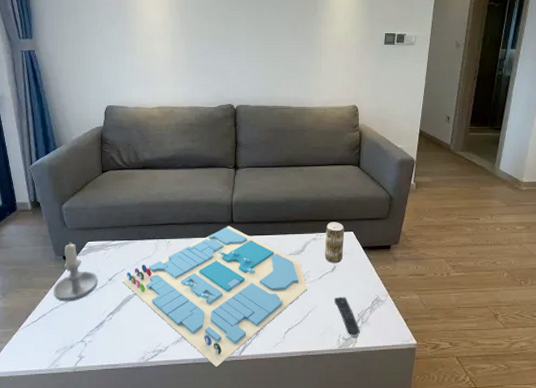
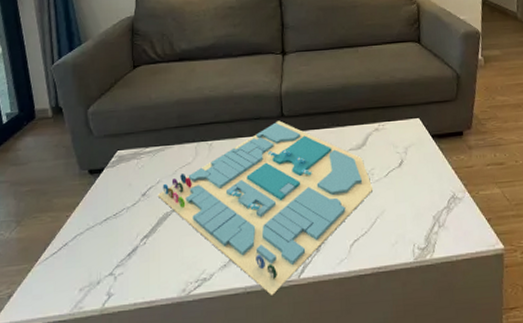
candle: present [53,242,99,302] -> none [77,152,130,226]
beverage can: present [324,222,345,264] -> none [388,108,411,157]
remote control: present [334,297,360,338] -> none [404,196,437,246]

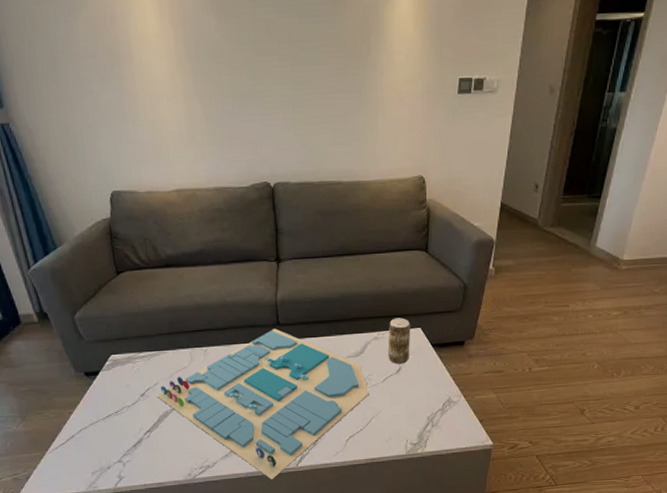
beverage can: none [388,108,411,157] -> present [388,317,411,365]

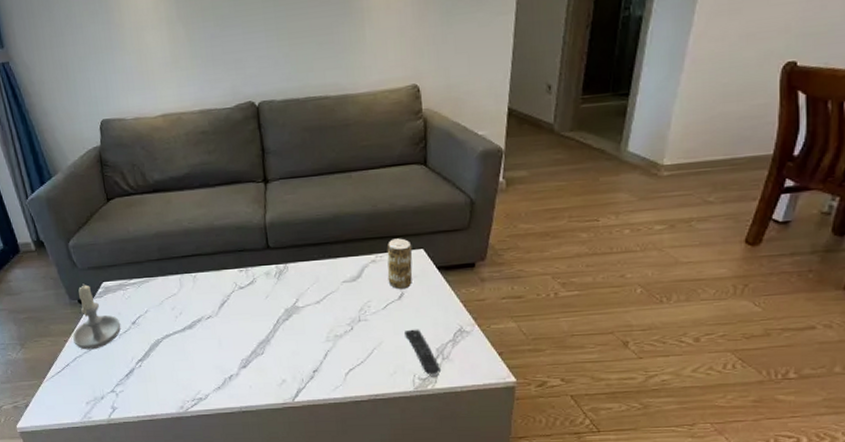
candle: none [78,356,130,422] -> present [73,283,121,350]
board game: present [156,328,370,480] -> none [147,252,370,416]
remote control: none [400,399,430,442] -> present [405,329,440,377]

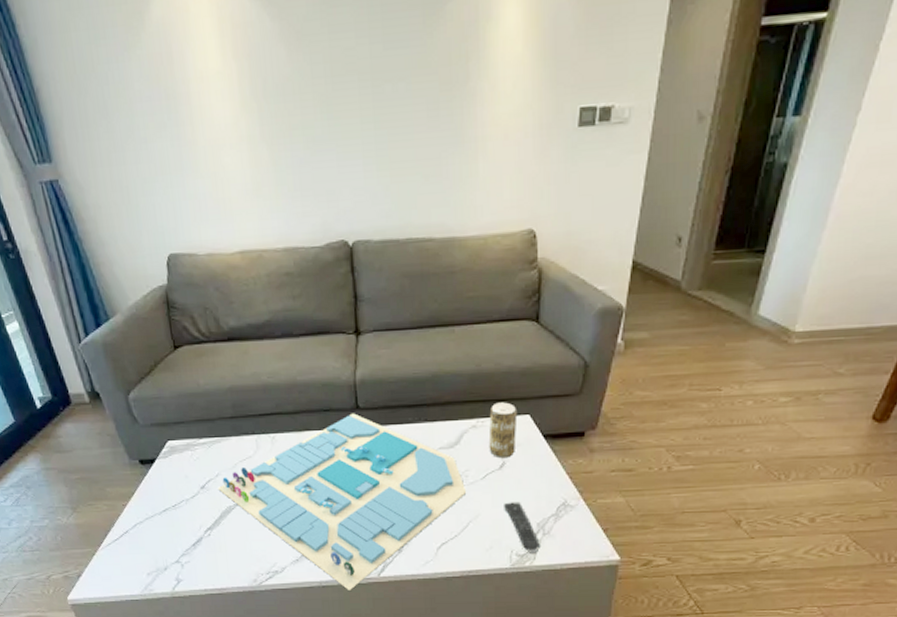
candle: present [73,283,121,350] -> none [133,442,188,516]
board game: none [147,252,370,416] -> present [217,413,467,591]

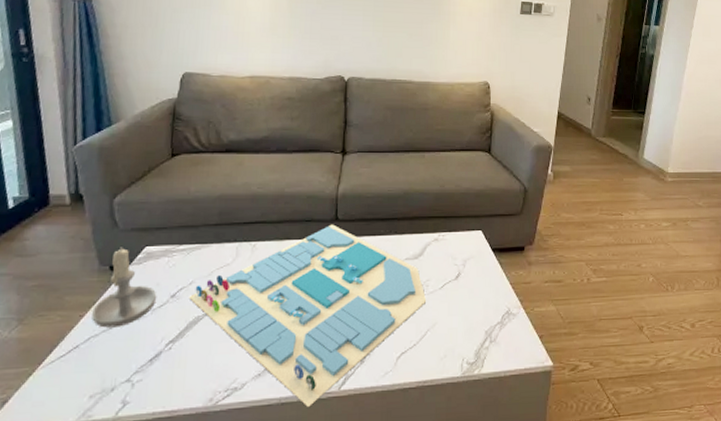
candle: none [133,442,188,516] -> present [92,247,157,328]
beverage can: present [488,402,518,459] -> none [447,219,472,270]
remote control: present [504,501,540,553] -> none [458,310,487,361]

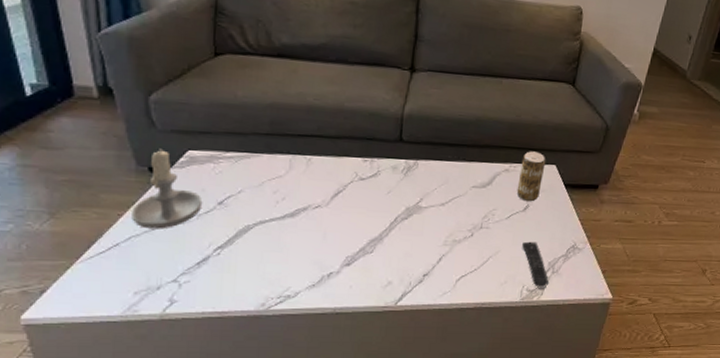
board game: present [188,224,427,408] -> none [237,145,492,319]
beverage can: none [447,219,472,270] -> present [516,151,546,202]
remote control: none [458,310,487,361] -> present [522,241,549,289]

